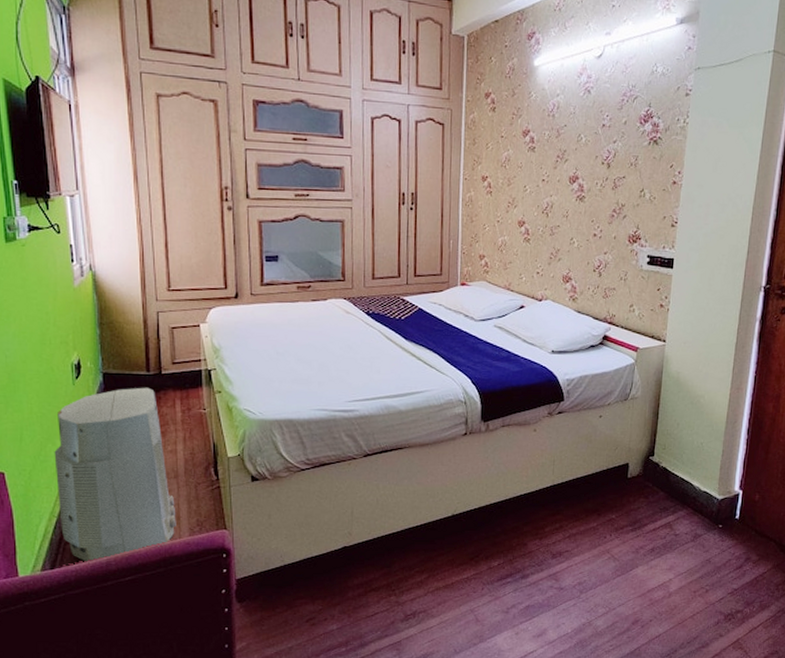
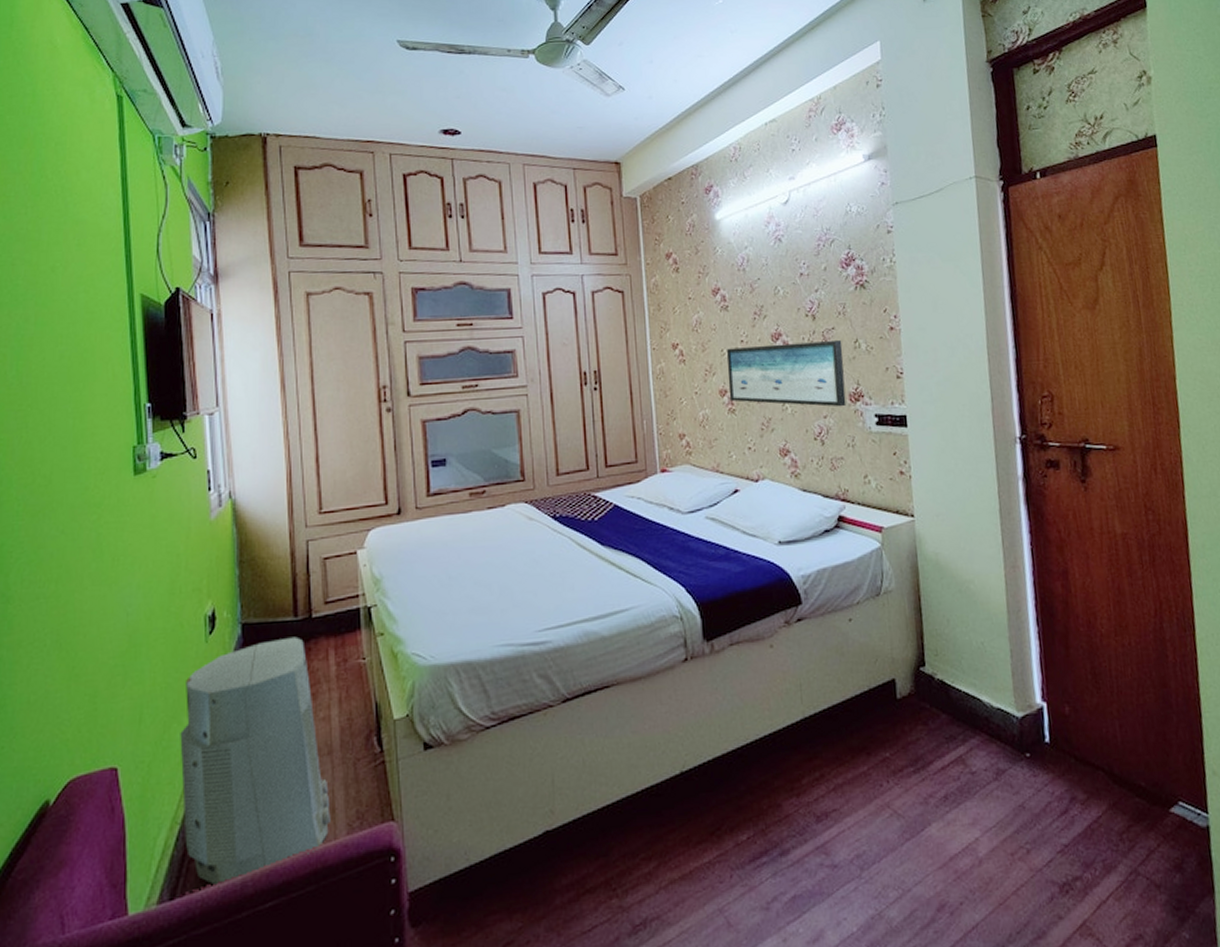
wall art: none [526,185,630,246] -> present [726,339,846,407]

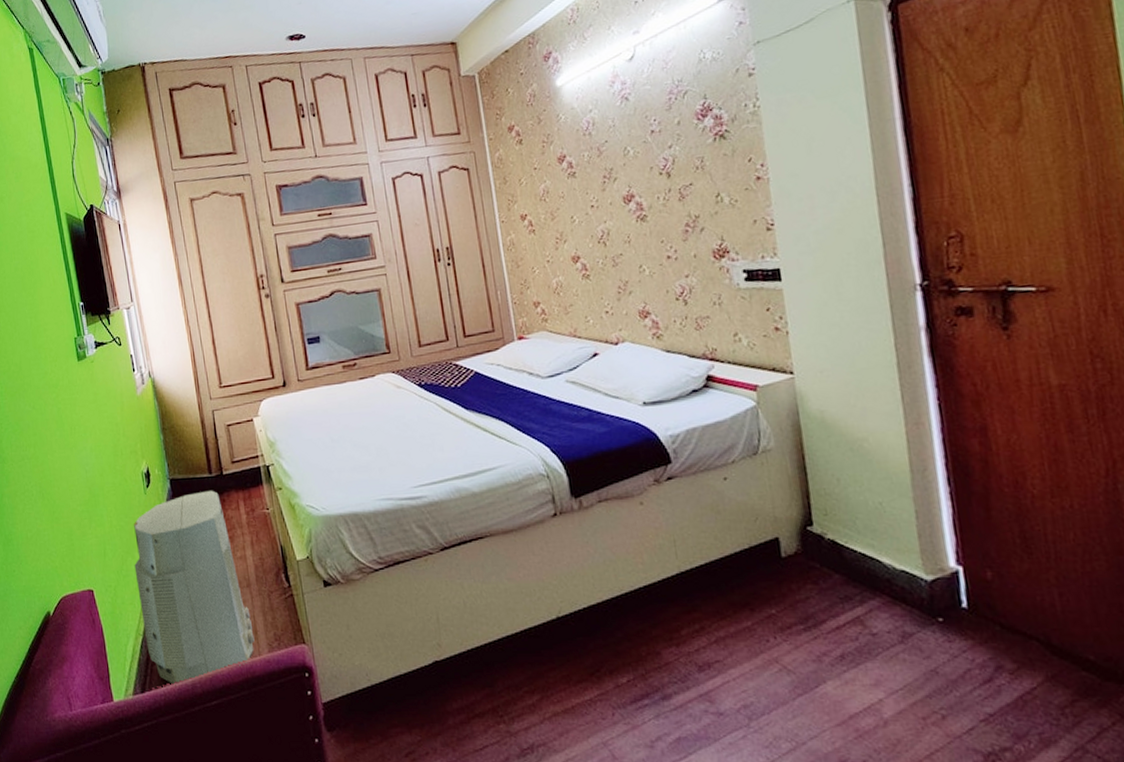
wall art: present [726,339,846,407] -> none [576,195,710,268]

